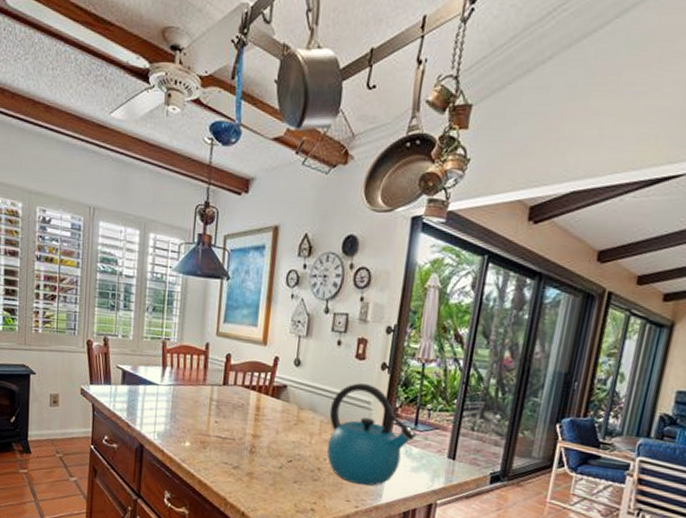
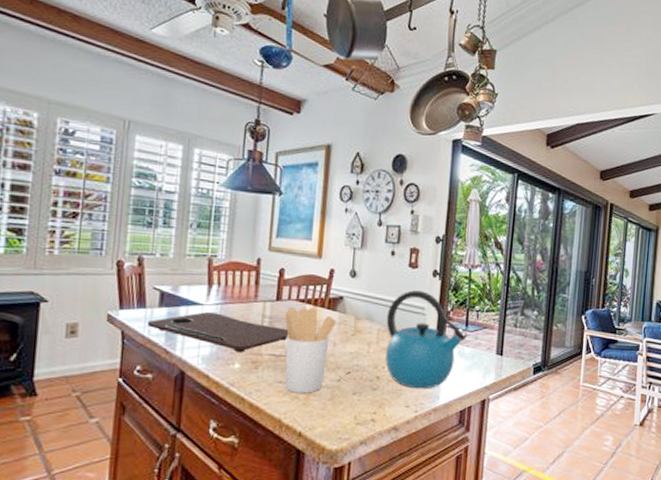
cutting board: none [112,392,235,432] -> present [147,312,289,352]
utensil holder: none [230,393,280,477] -> present [284,307,337,393]

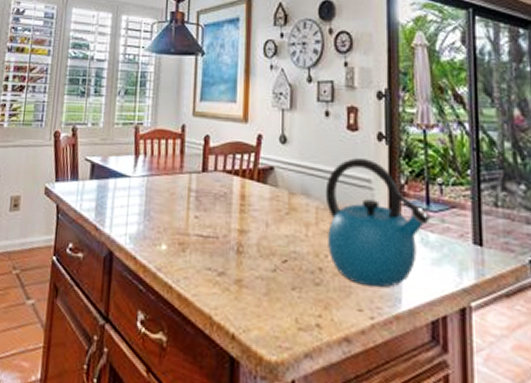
cutting board: present [147,312,289,352] -> none [79,185,217,231]
utensil holder: present [284,307,337,393] -> none [211,179,268,285]

